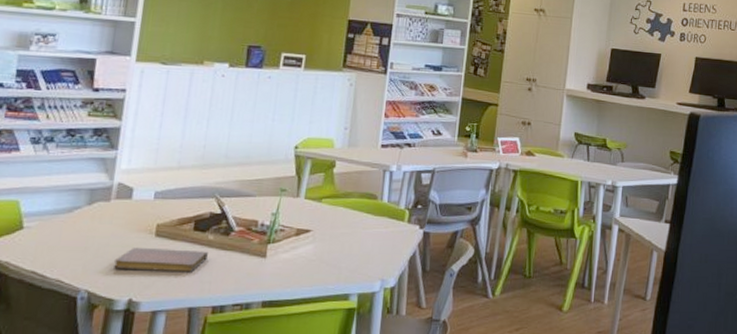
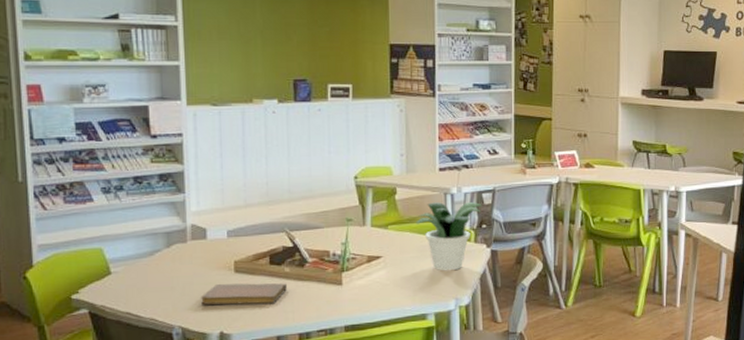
potted plant: none [351,178,420,251] -> present [416,201,482,271]

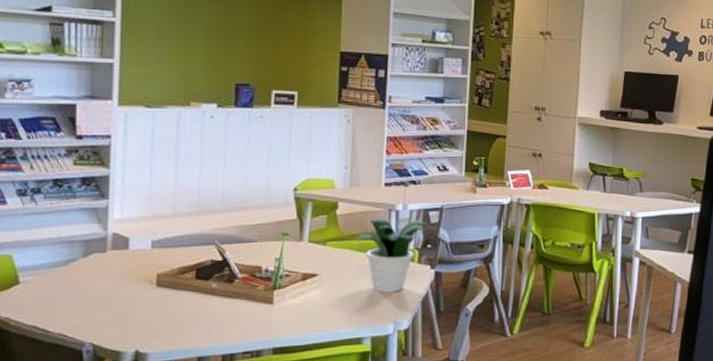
notebook: present [201,283,287,305] -> none [117,298,213,322]

